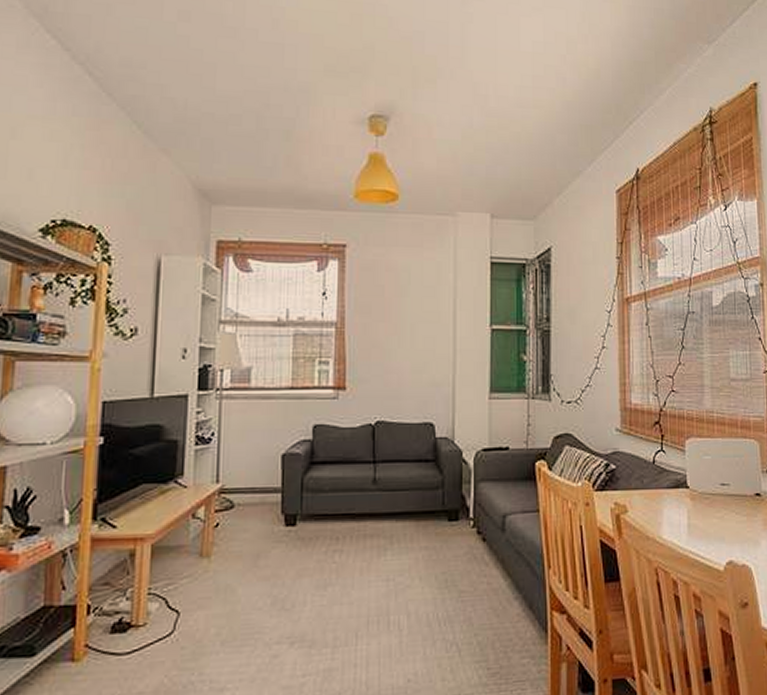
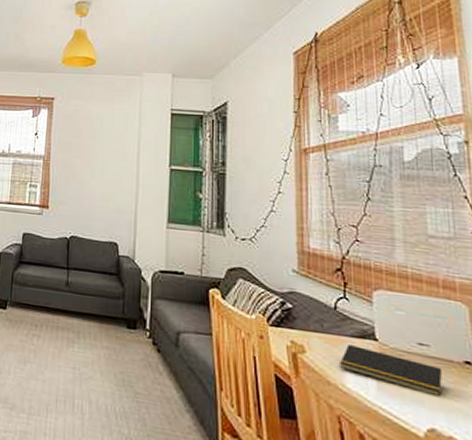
notepad: none [657,495,738,531] -> present [340,343,442,397]

